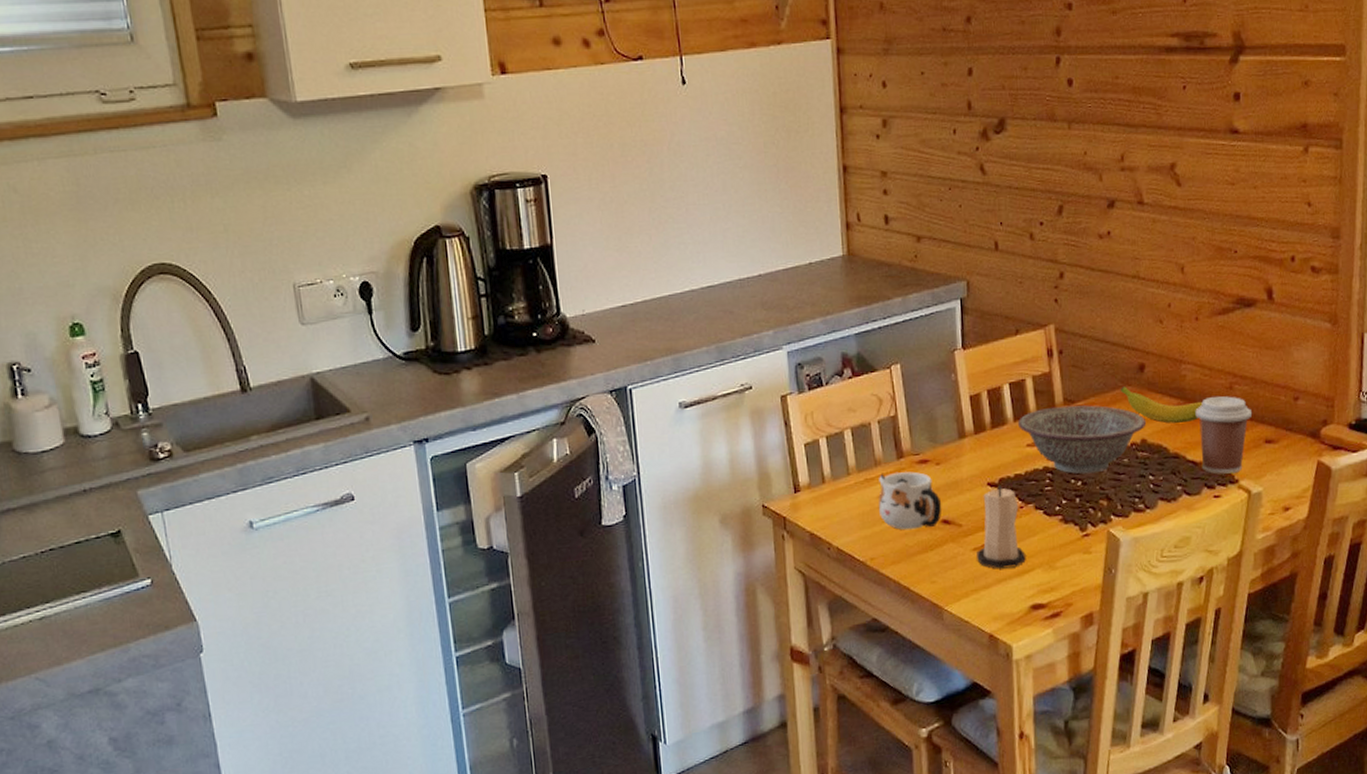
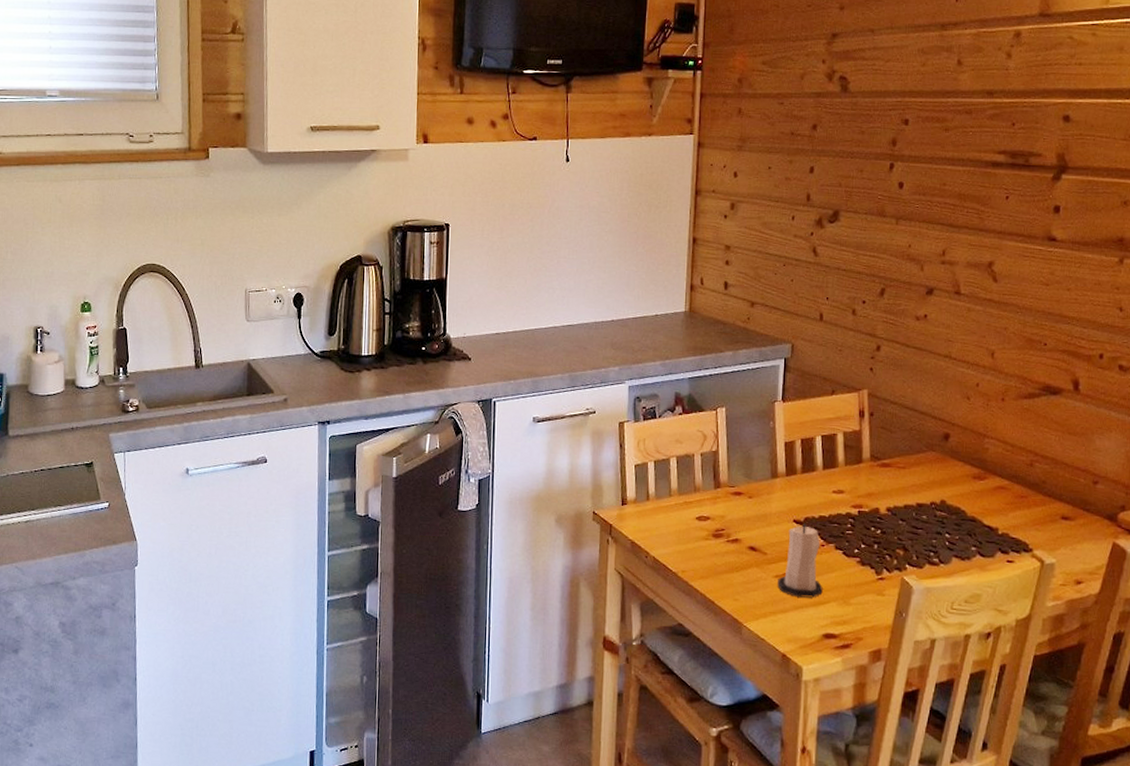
mug: present [878,471,942,530] -> none [693,498,751,551]
decorative bowl: present [1017,405,1147,475] -> none [826,461,947,525]
banana: present [1120,386,1203,424] -> none [924,451,1003,490]
coffee cup: present [1195,396,1252,474] -> none [995,471,1050,542]

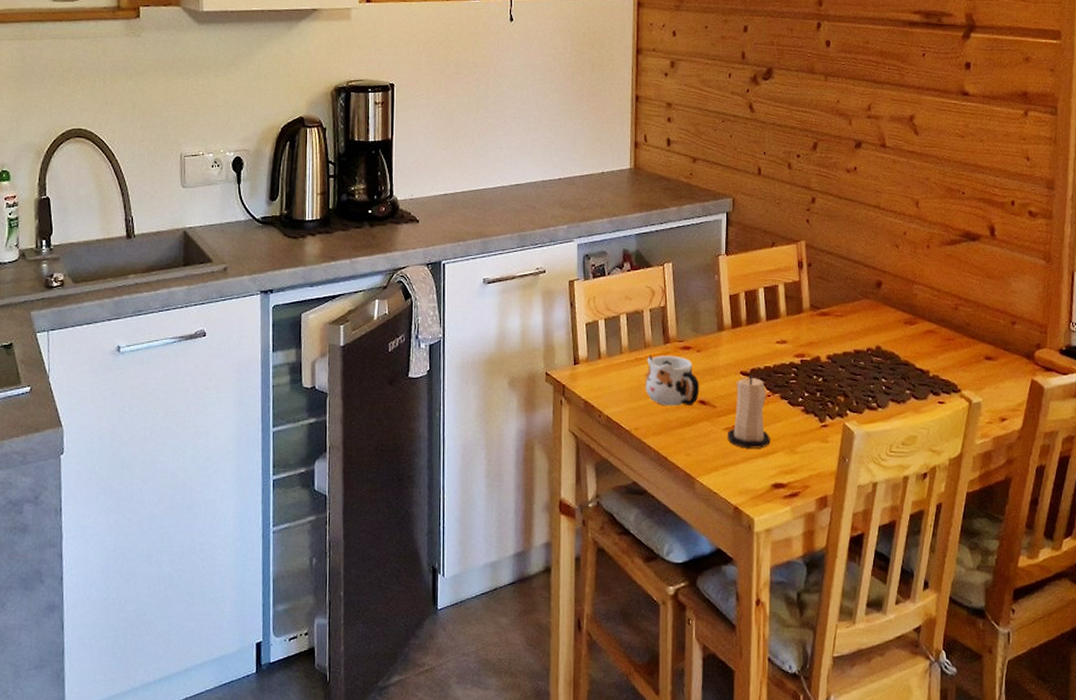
mug: none [693,498,751,551] -> present [645,354,700,407]

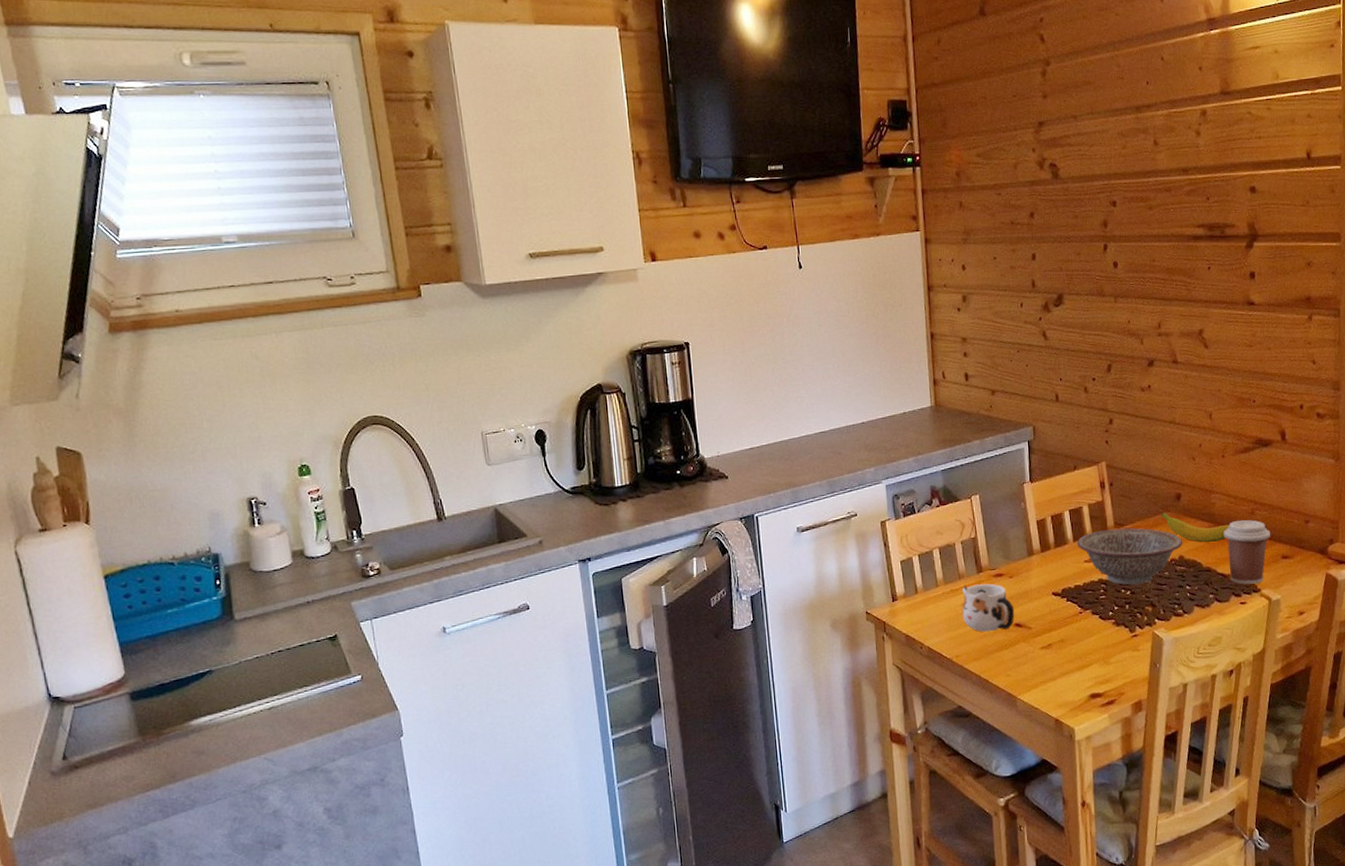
candle: present [728,374,771,449] -> none [1044,594,1085,664]
decorative bowl: none [769,311,882,372] -> present [1076,528,1183,585]
banana: none [859,299,931,335] -> present [1161,512,1230,543]
coffee cup: none [924,315,974,383] -> present [1223,520,1270,585]

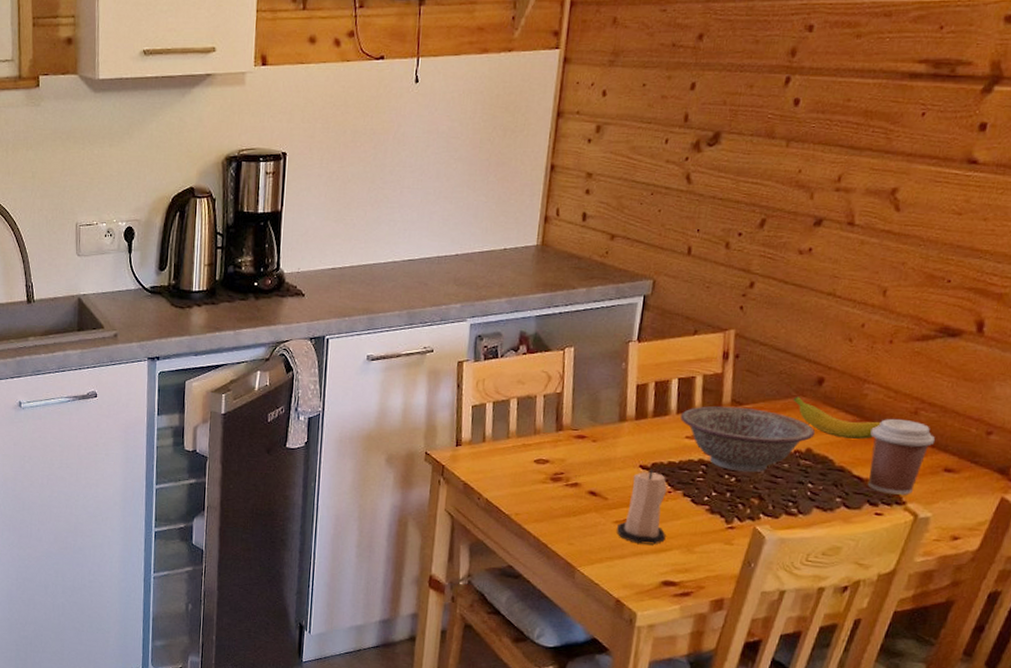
mug: present [961,583,1015,632] -> none [530,441,592,496]
candle: none [1044,594,1085,664] -> present [617,469,668,545]

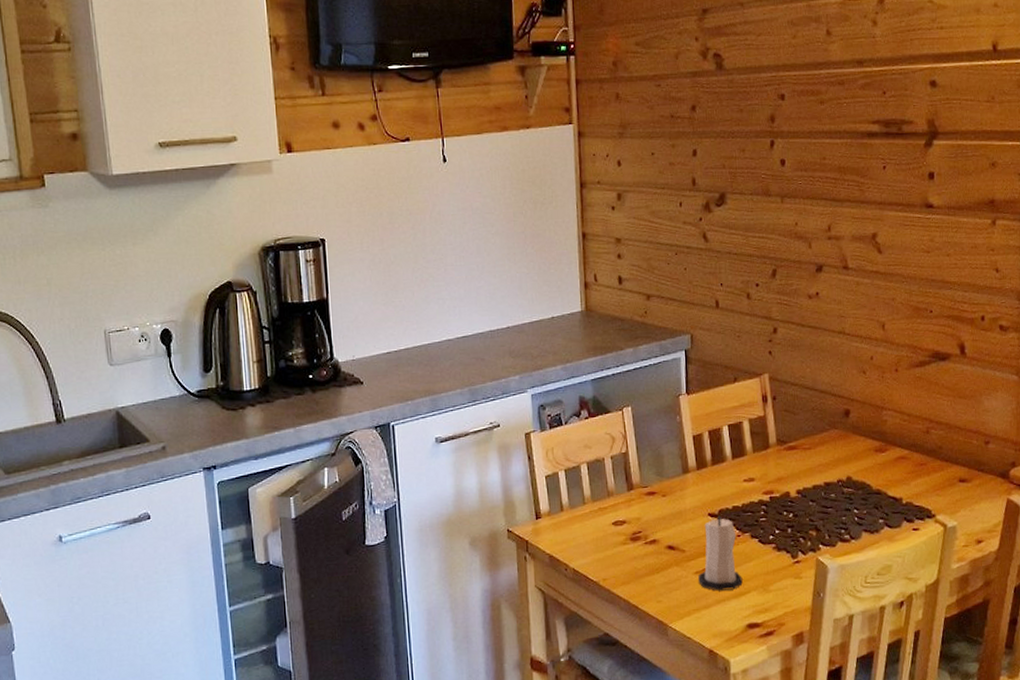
decorative bowl: present [679,405,816,473] -> none [735,445,852,507]
banana: present [792,396,881,439] -> none [827,429,902,463]
coffee cup: present [867,419,935,495] -> none [895,439,947,509]

